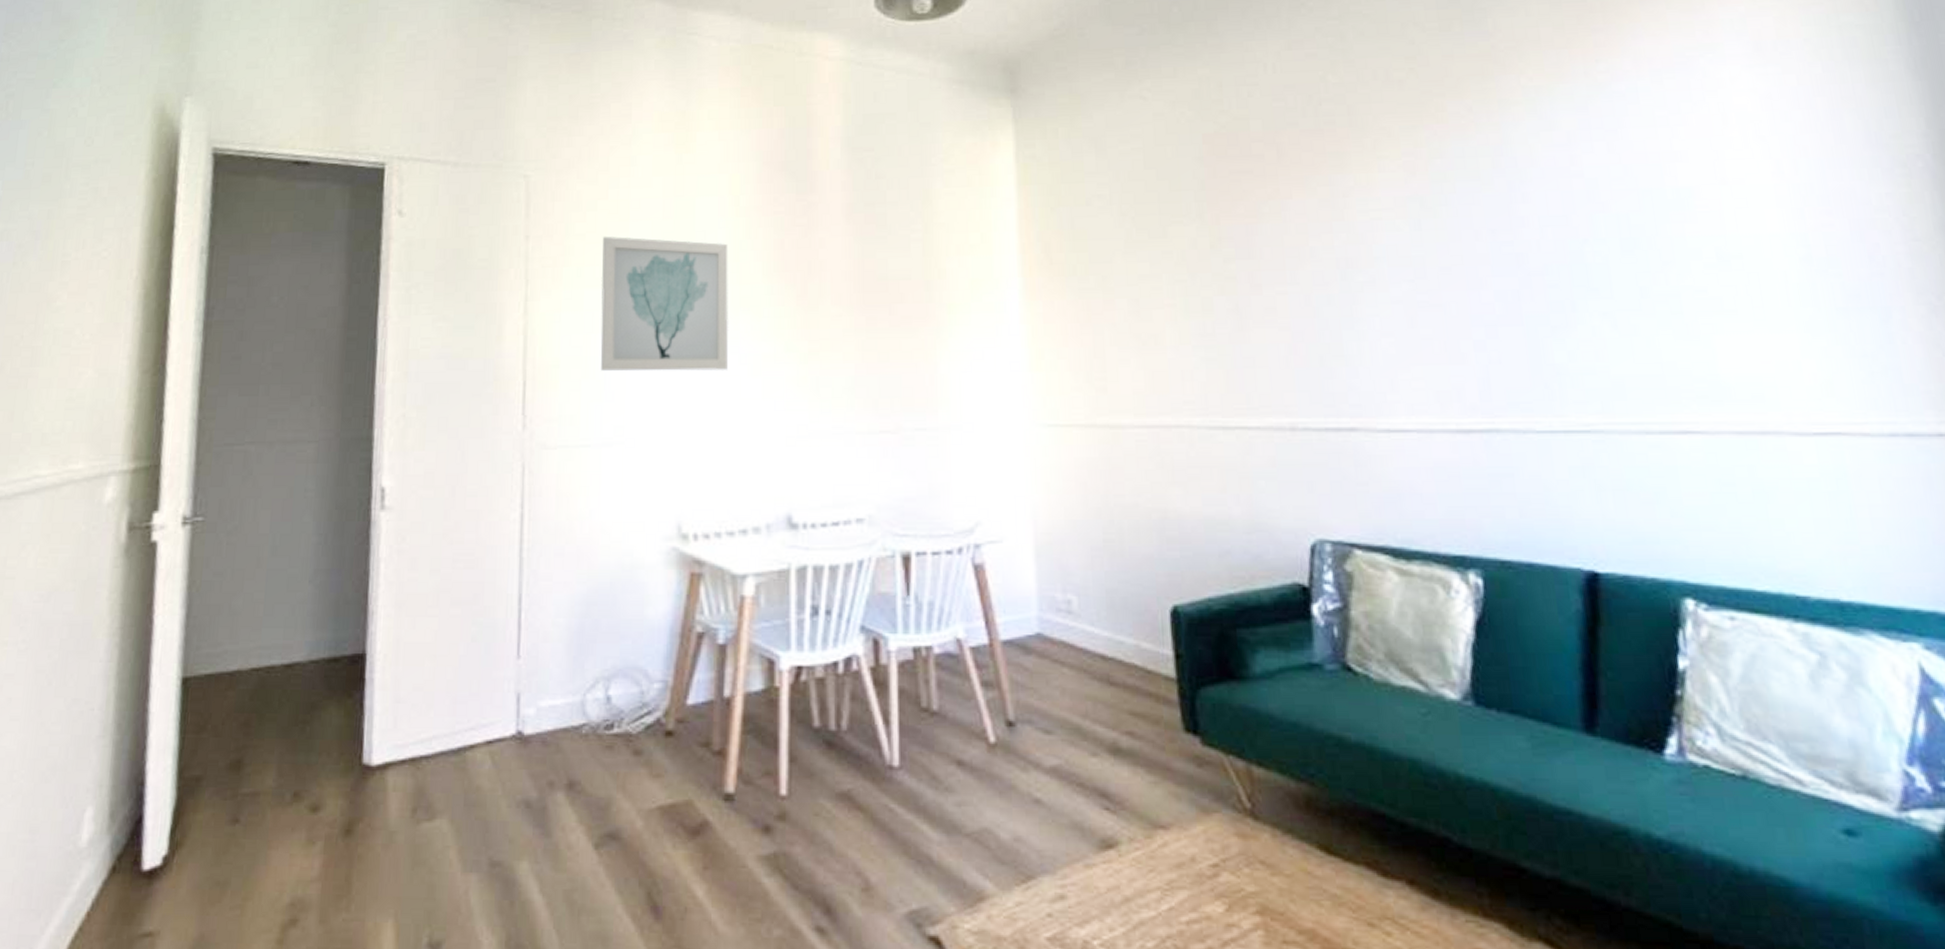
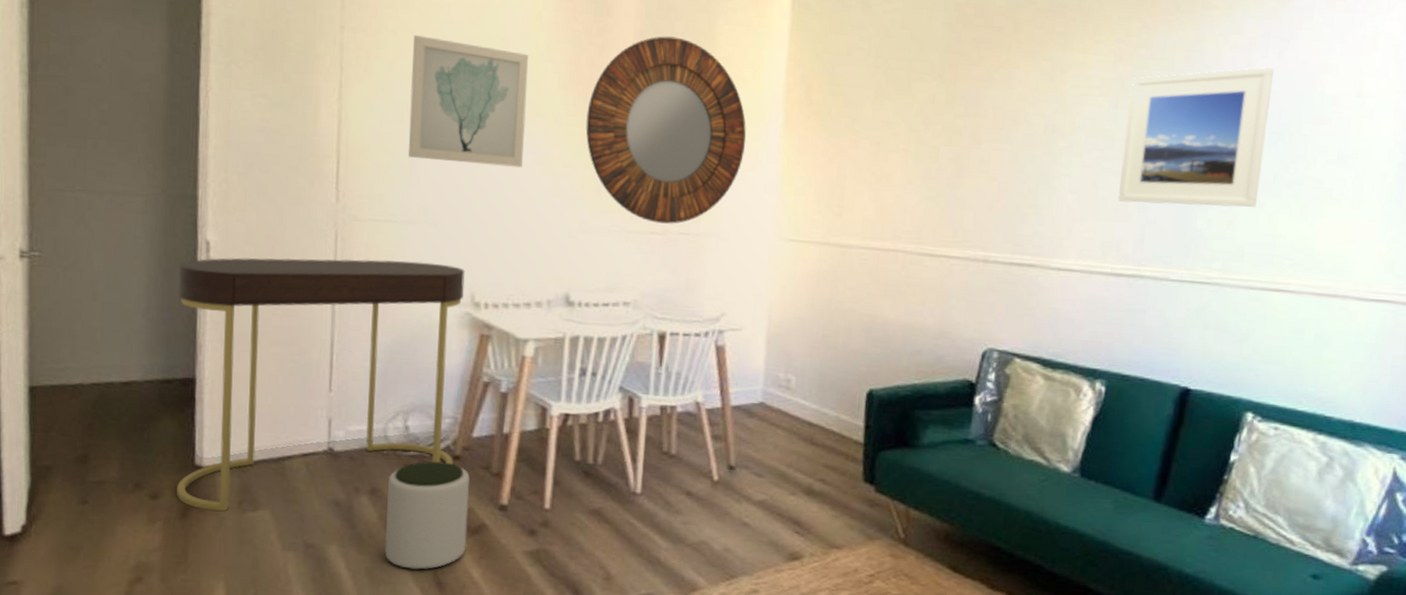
console table: none [341,491,670,823] -> present [177,258,465,511]
plant pot: none [585,740,687,891] -> present [384,461,470,571]
home mirror: none [796,207,982,419] -> present [585,36,746,224]
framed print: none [1431,162,1626,340] -> present [1118,67,1274,207]

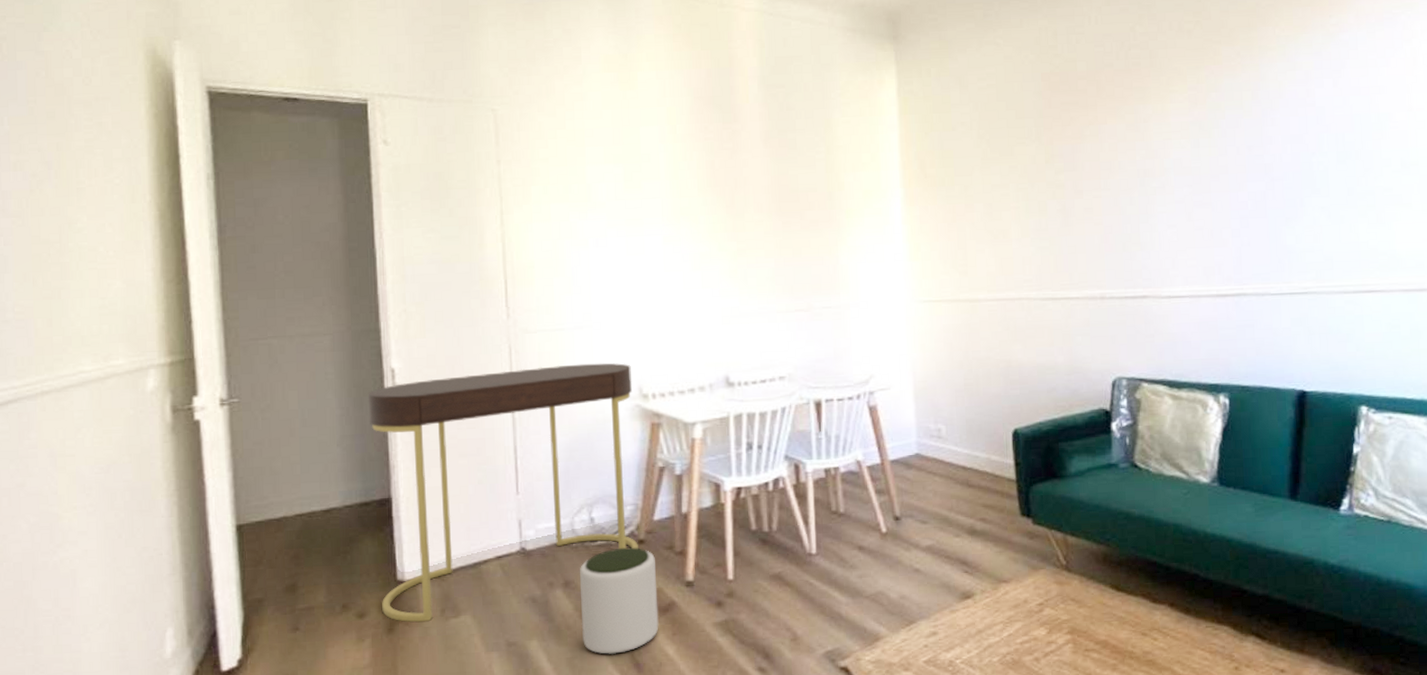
wall art: present [408,34,529,168] -> none [564,159,673,270]
home mirror: present [585,36,746,224] -> none [726,133,872,301]
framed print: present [1118,67,1274,207] -> none [1207,94,1337,230]

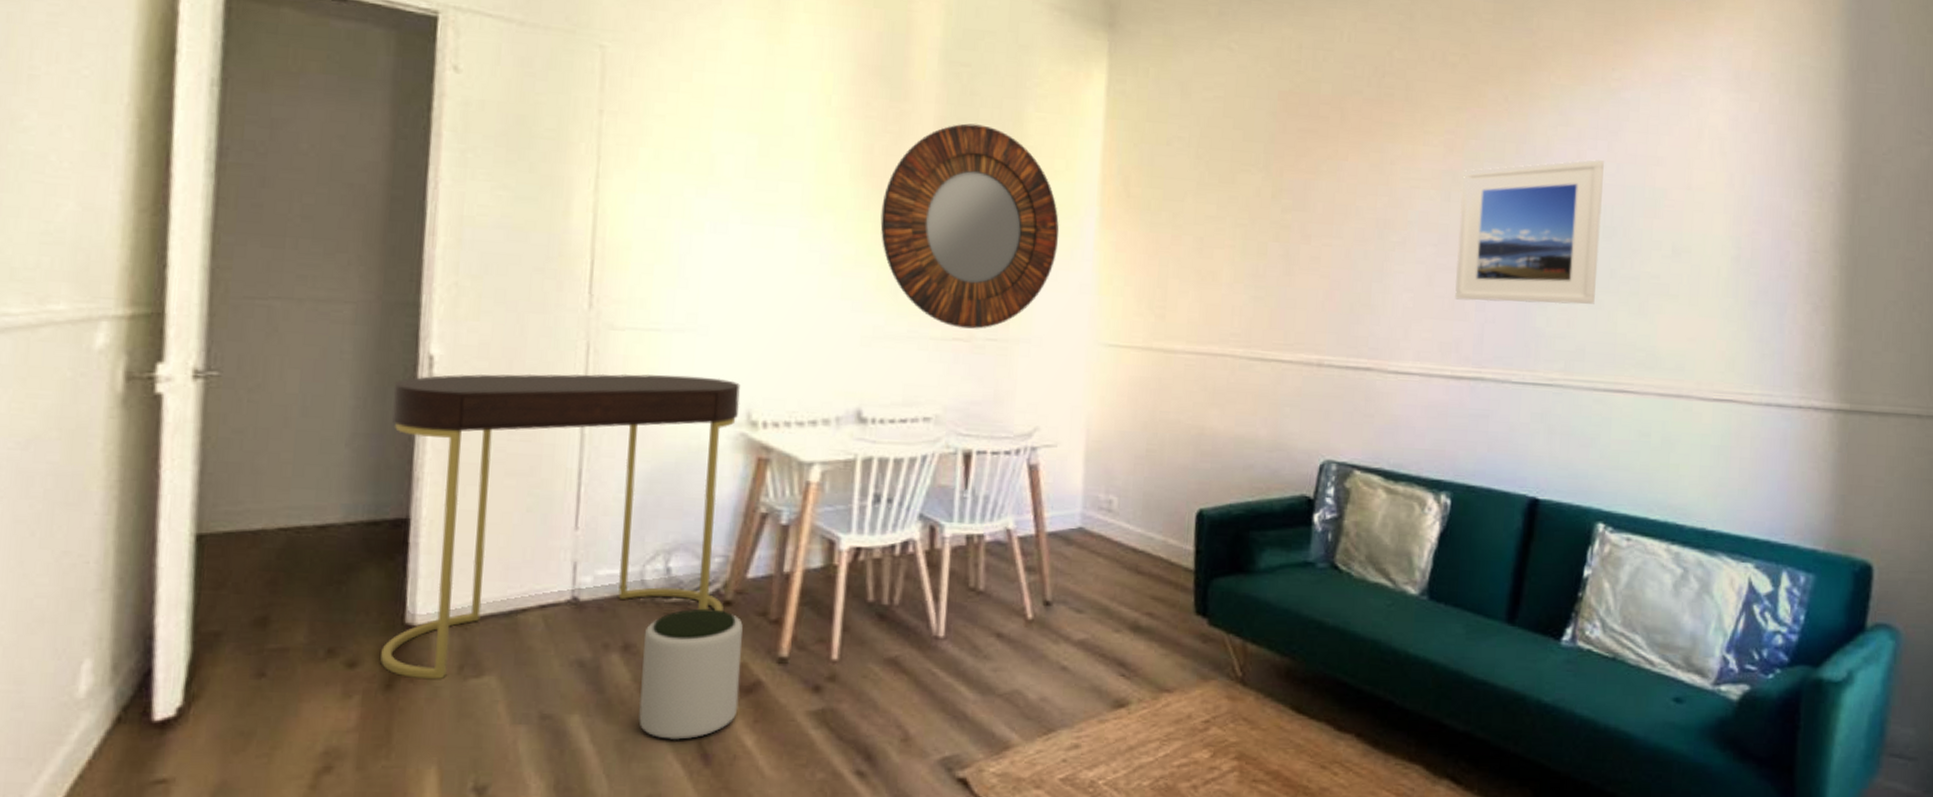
home mirror: none [726,133,872,301] -> present [880,123,1059,329]
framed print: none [1207,94,1337,230] -> present [1455,159,1604,305]

